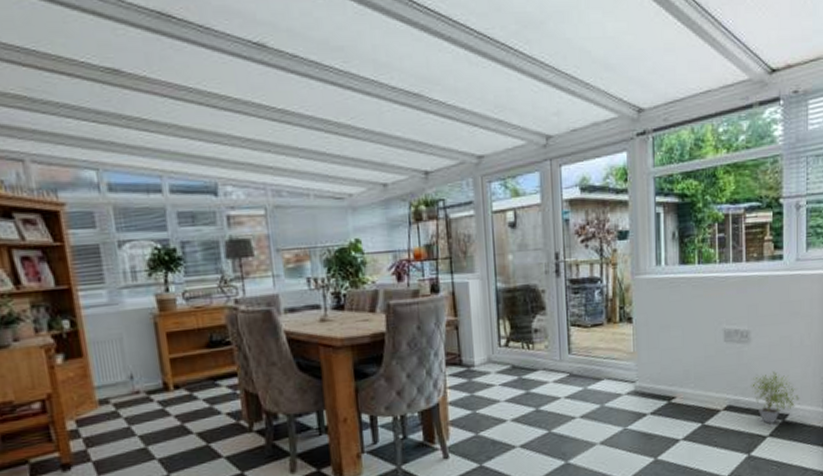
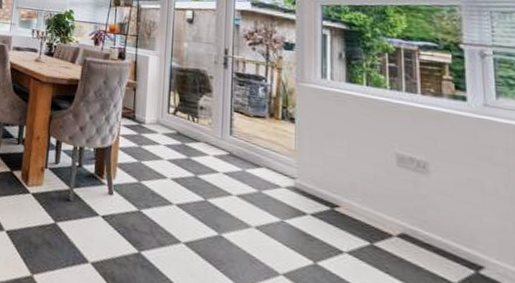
potted plant: present [750,371,800,424] -> none [431,212,499,272]

